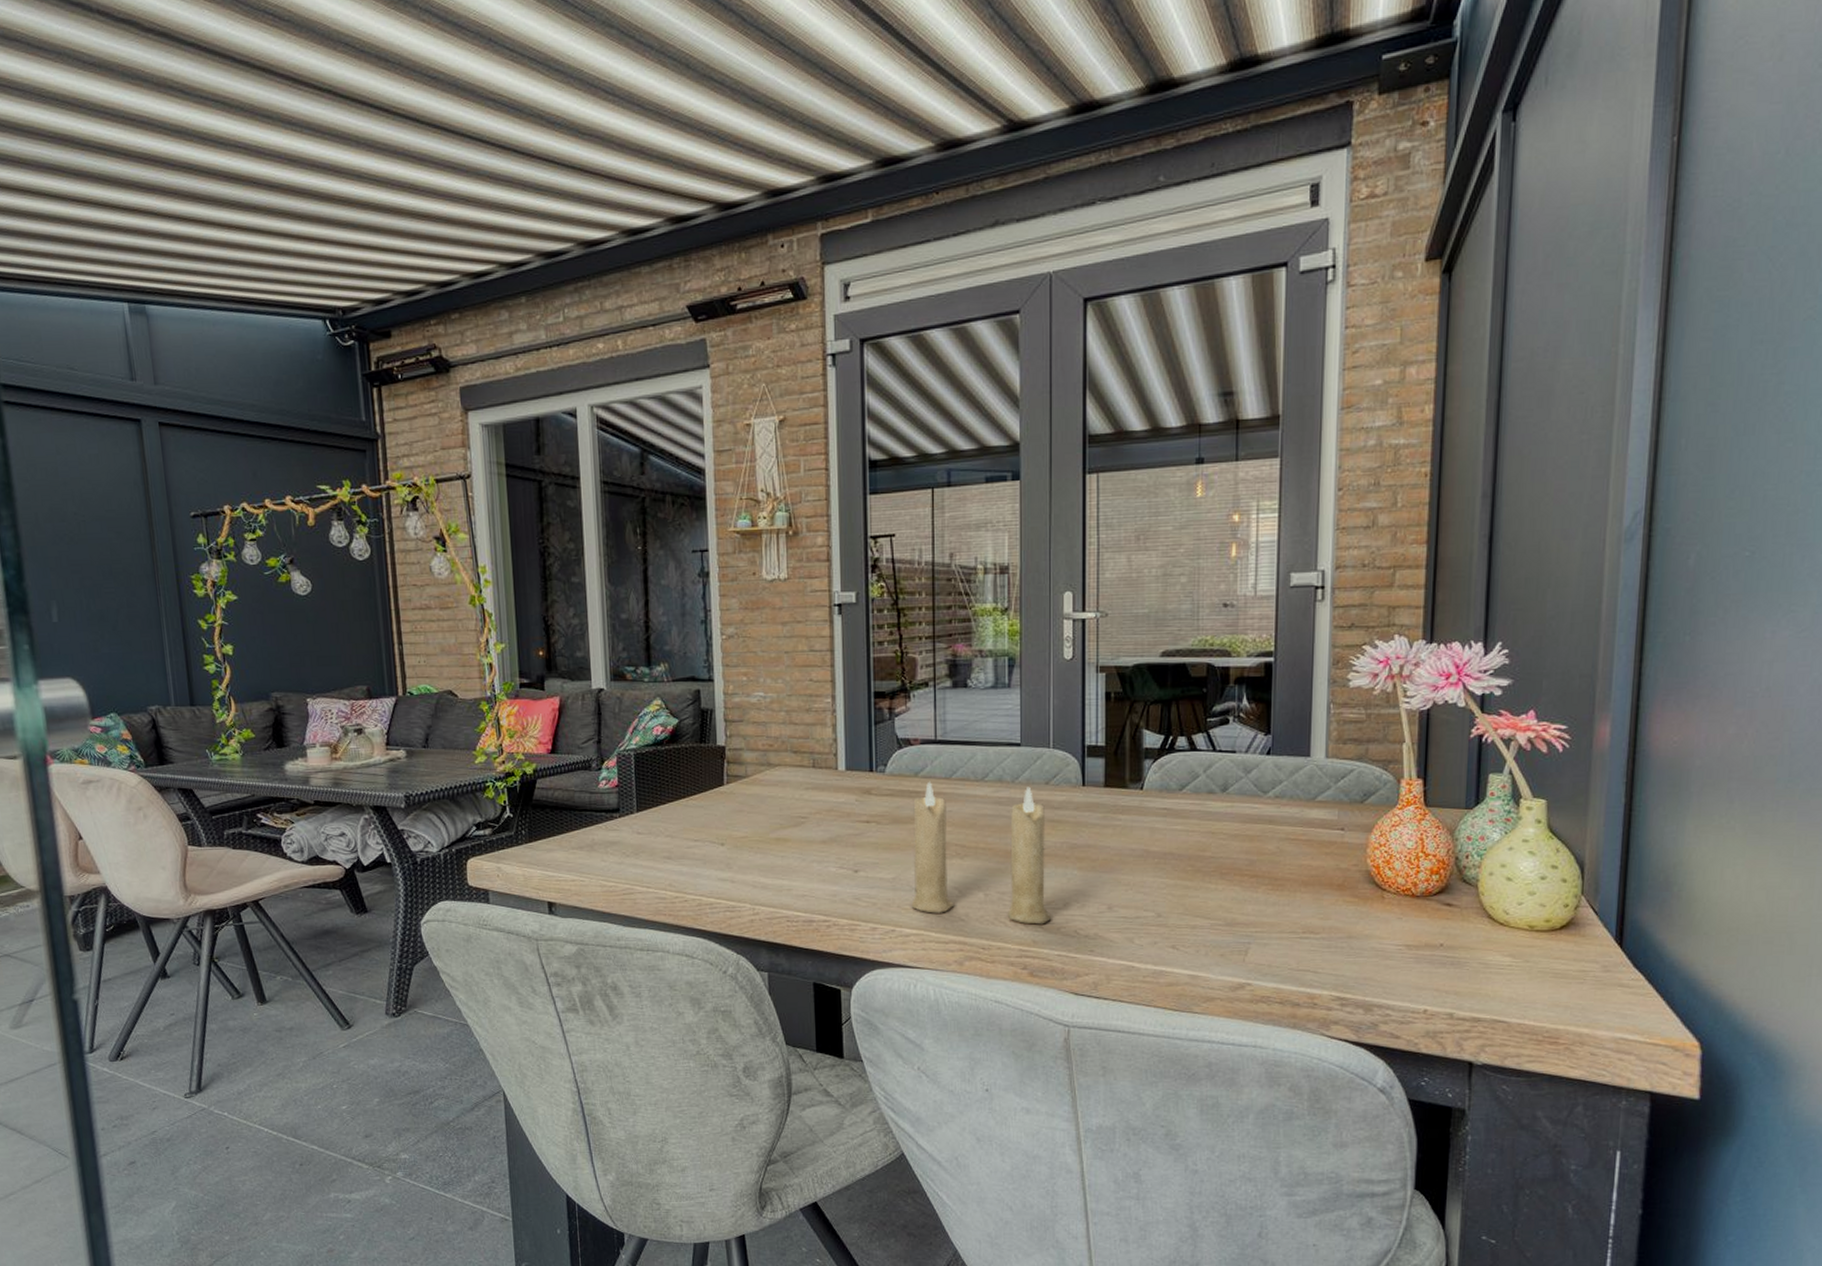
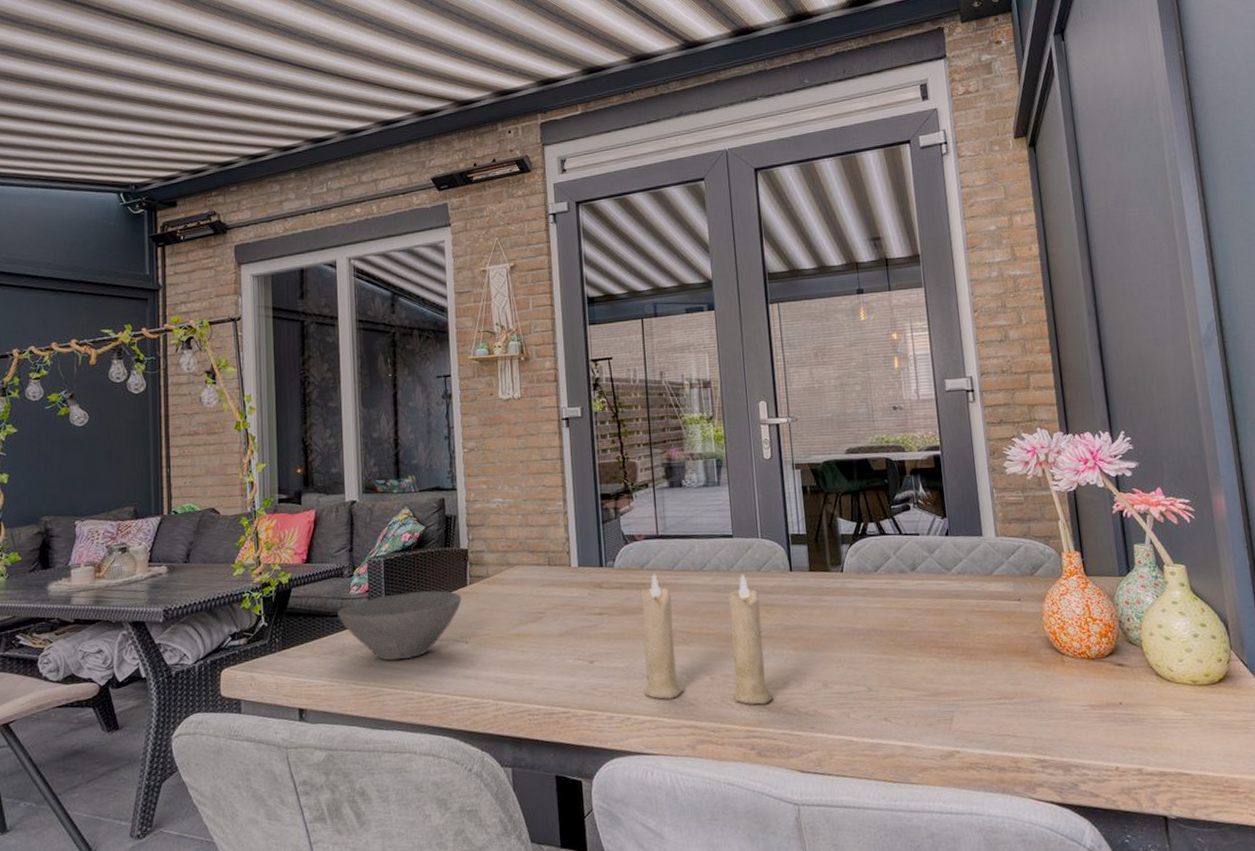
bowl: none [586,789,718,859] -> present [338,590,462,661]

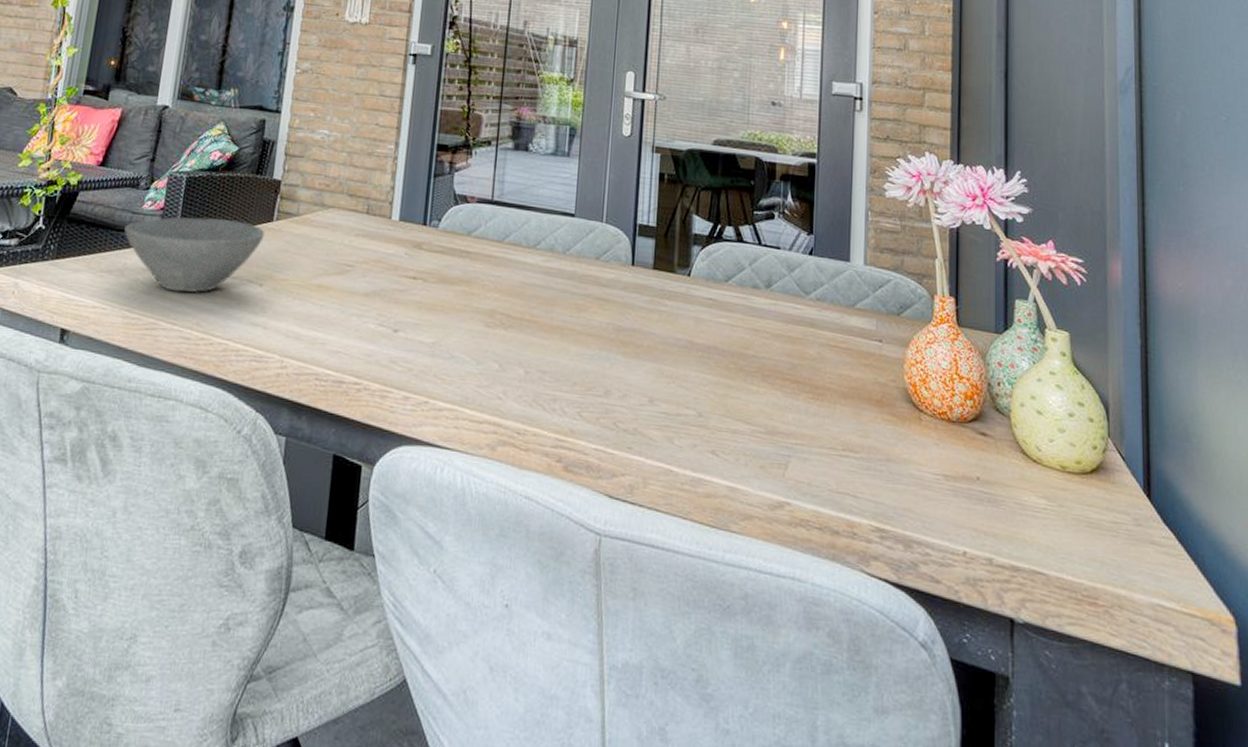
candle: present [641,573,773,705] -> none [448,242,594,412]

